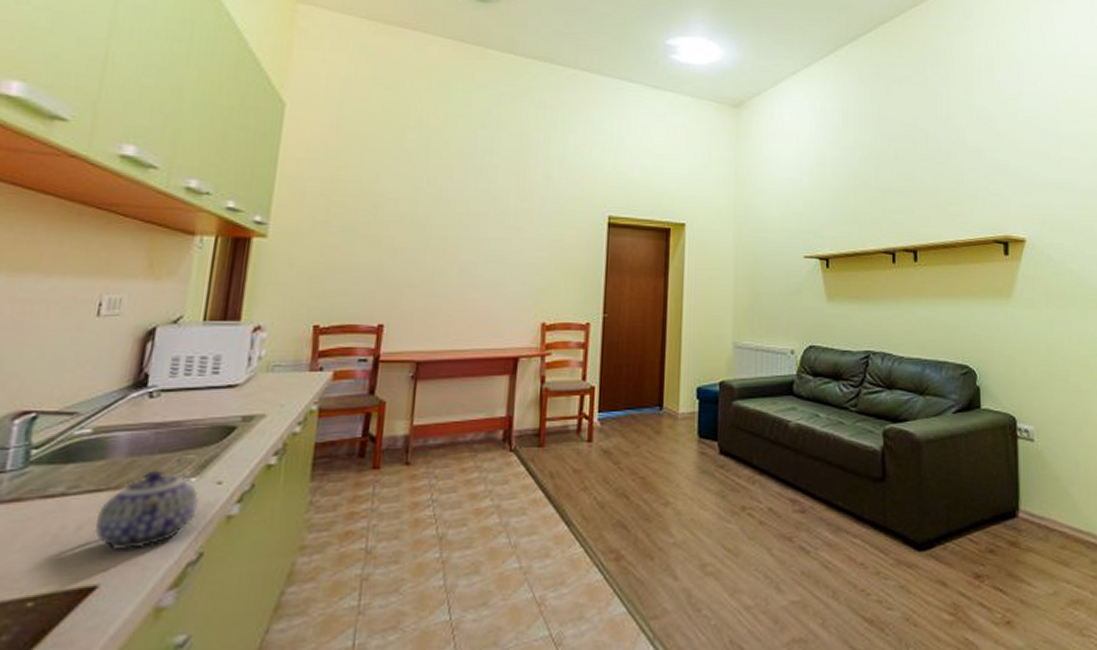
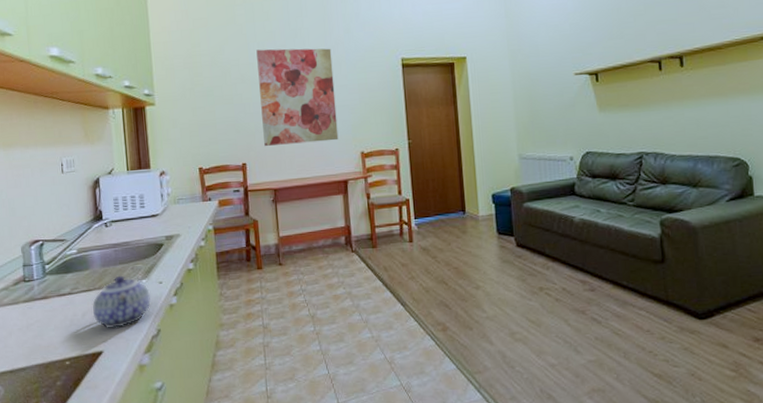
wall art: none [414,184,523,306] -> present [256,48,339,146]

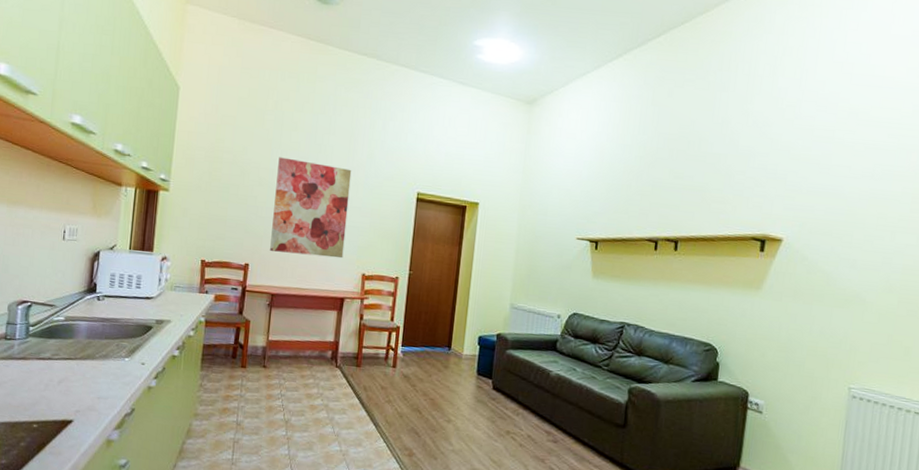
teapot: present [92,275,151,329] -> none [69,349,130,401]

